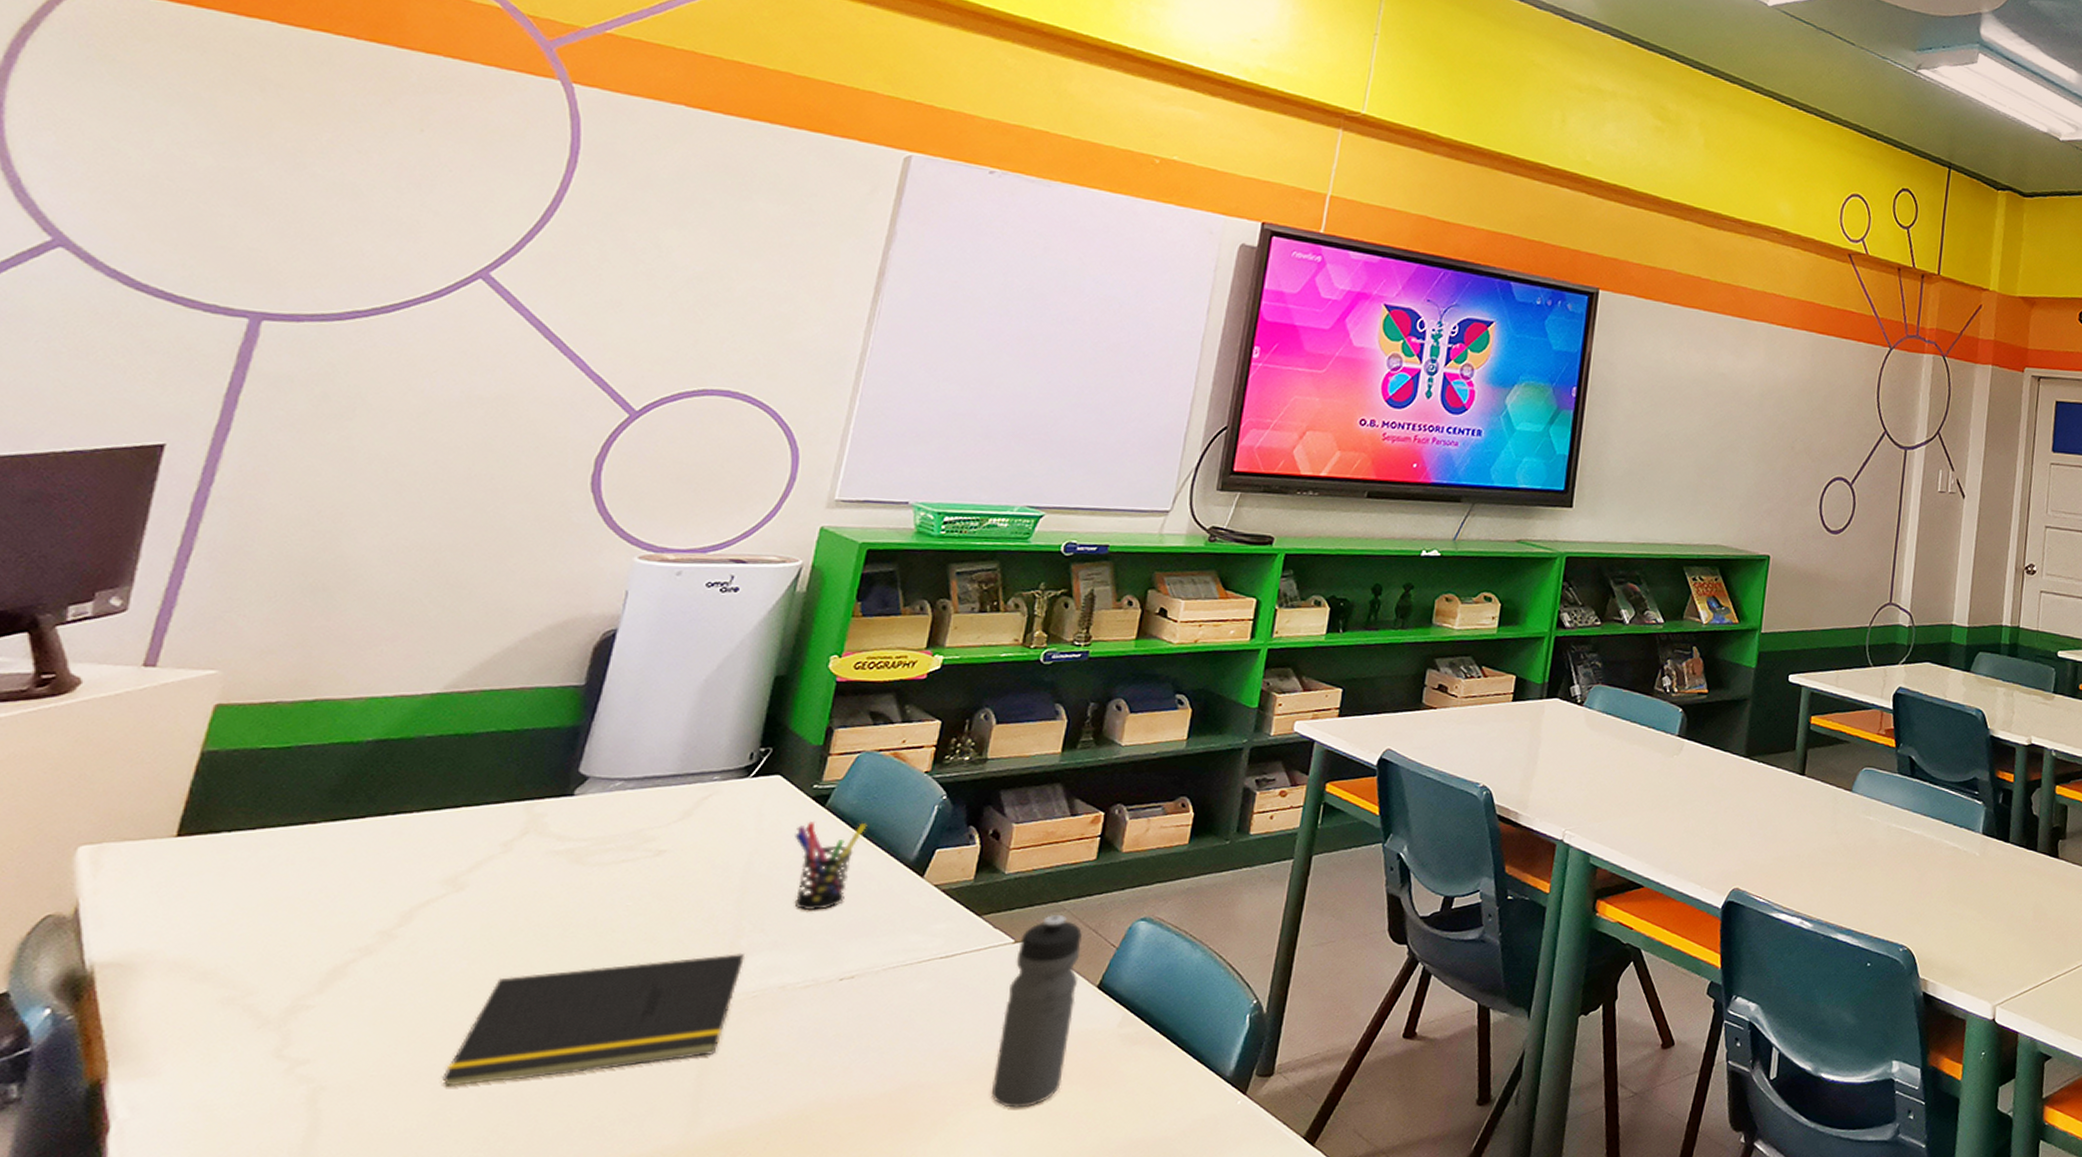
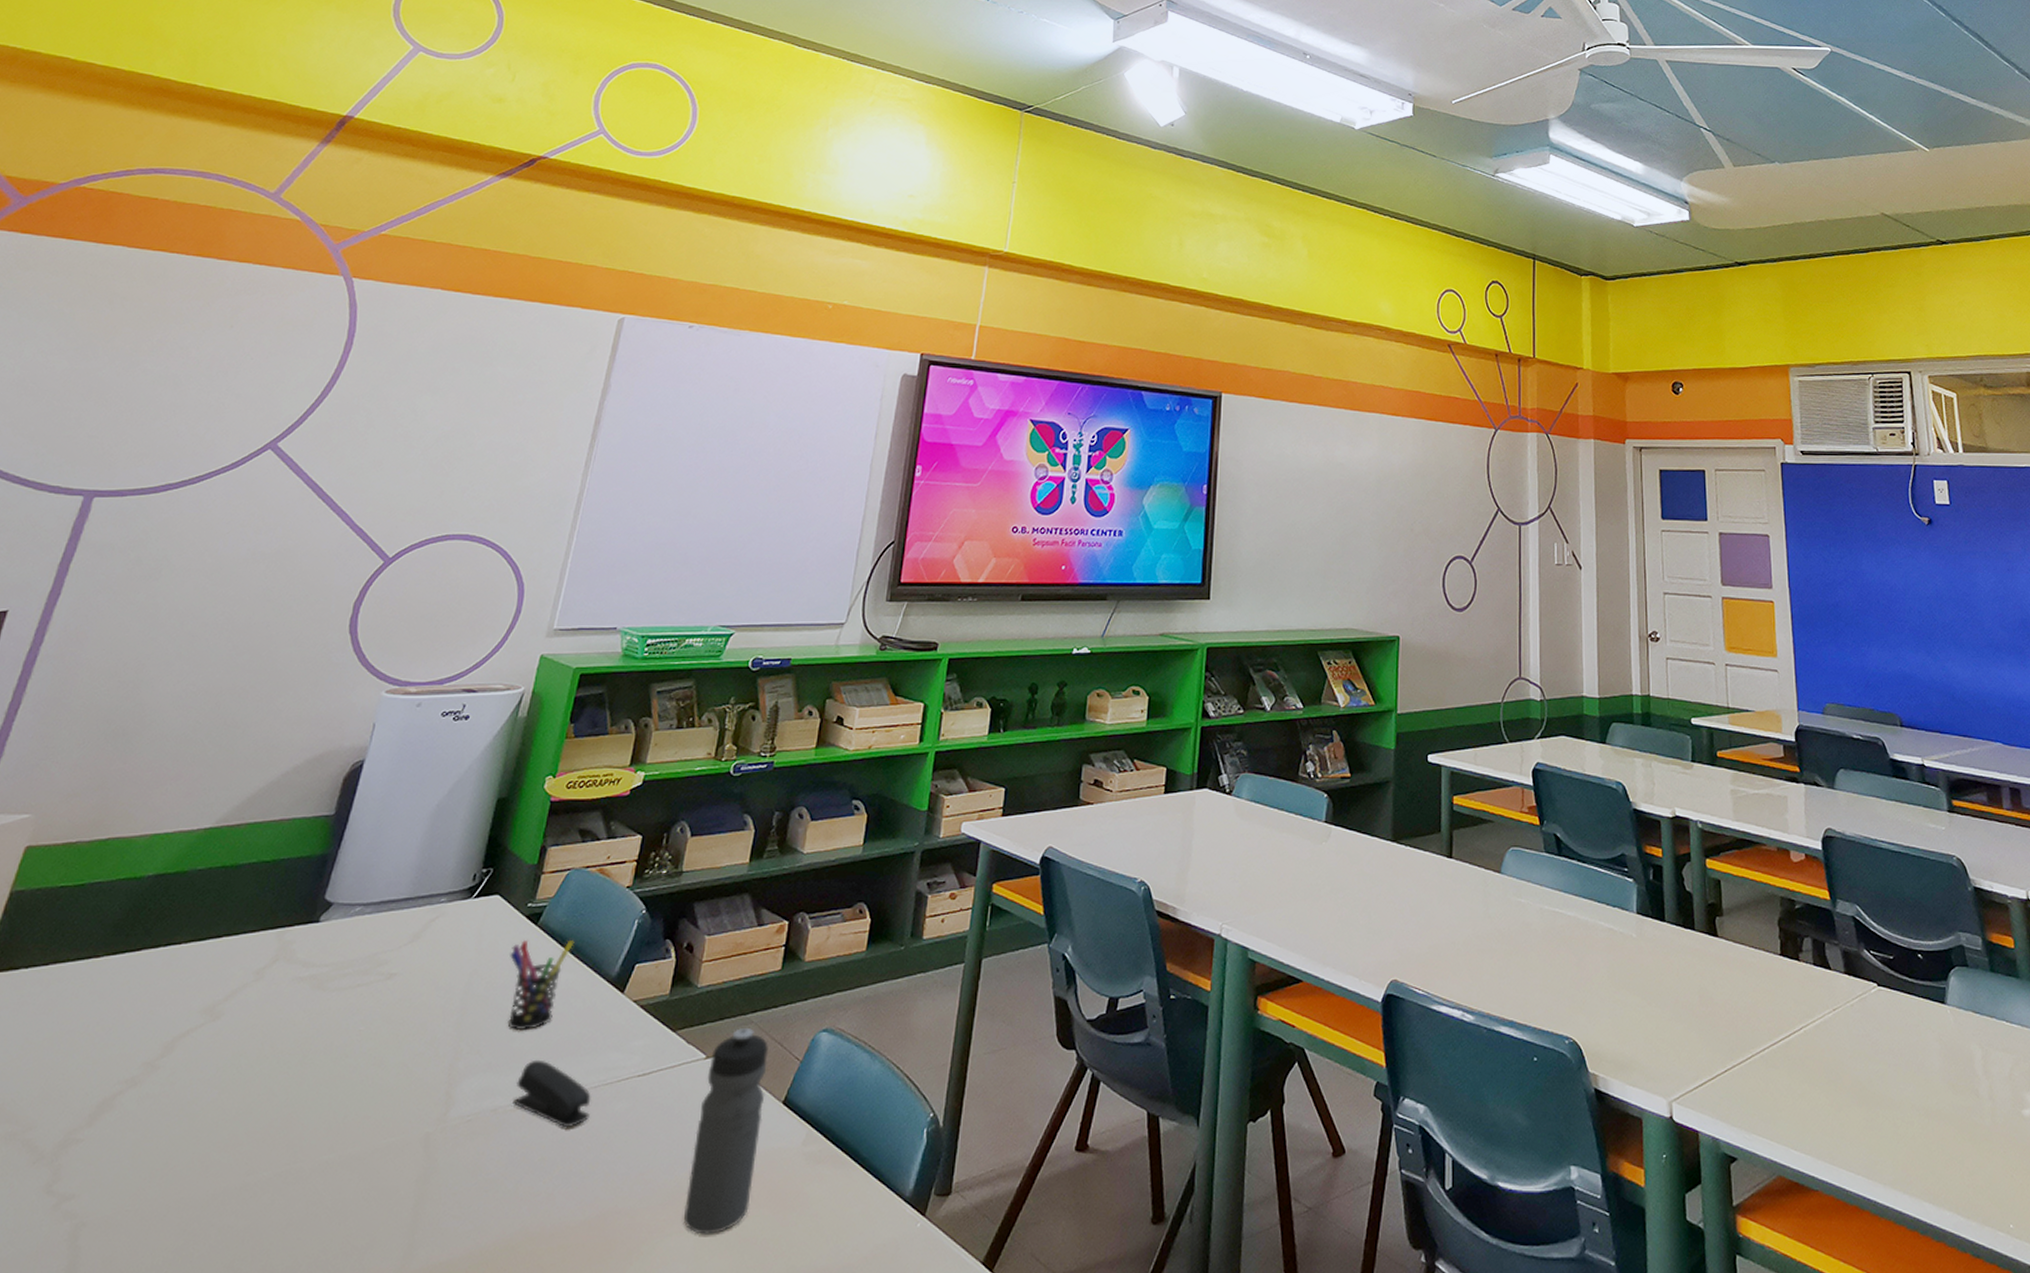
notepad: present [442,952,746,1086] -> none [188,1075,462,1220]
stapler: none [802,939,889,1005] -> present [512,1059,591,1127]

